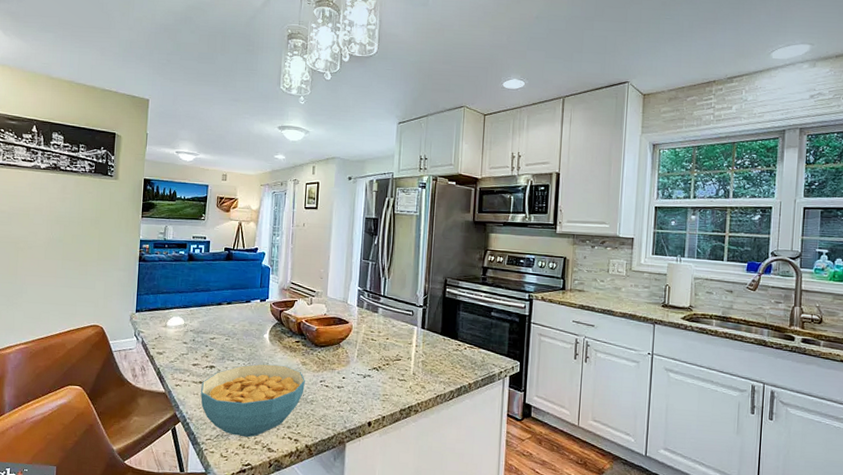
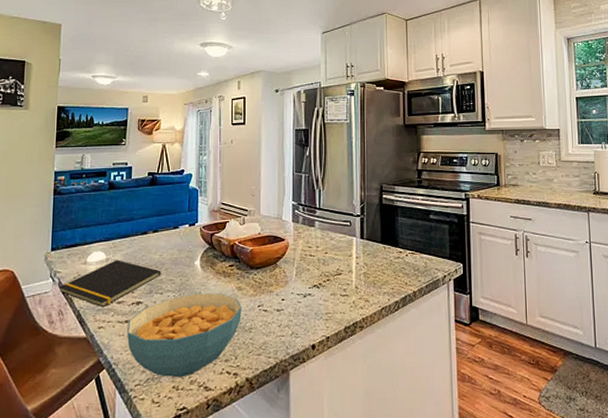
notepad: none [141,326,233,368] -> present [58,260,161,308]

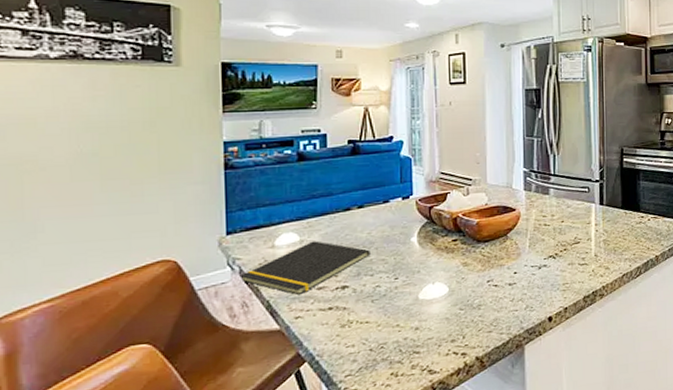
cereal bowl: present [127,293,242,378] -> none [332,270,469,364]

